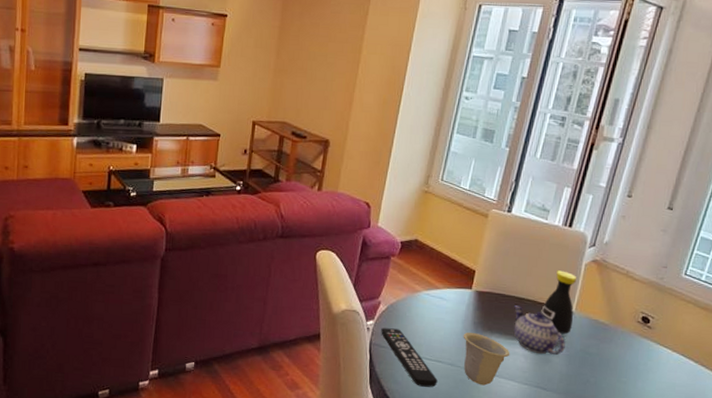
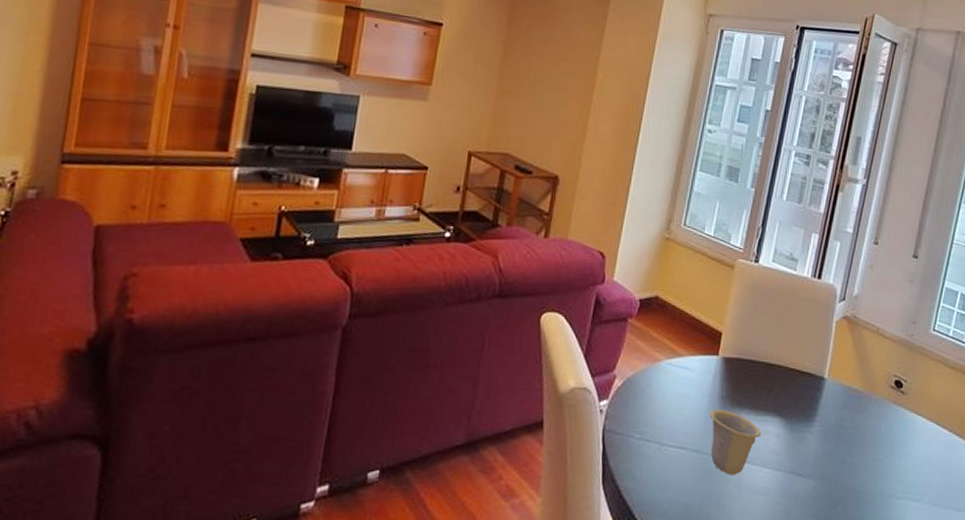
remote control: present [381,328,438,387] -> none [616,409,682,482]
teapot: present [513,305,565,355] -> none [764,373,819,432]
bottle: present [541,270,577,334] -> none [793,329,829,405]

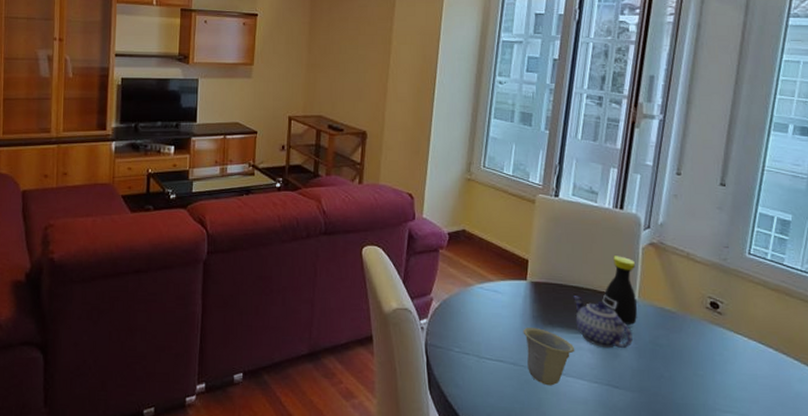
teapot: none [764,373,819,432] -> present [573,296,633,349]
bottle: none [793,329,829,405] -> present [602,256,637,325]

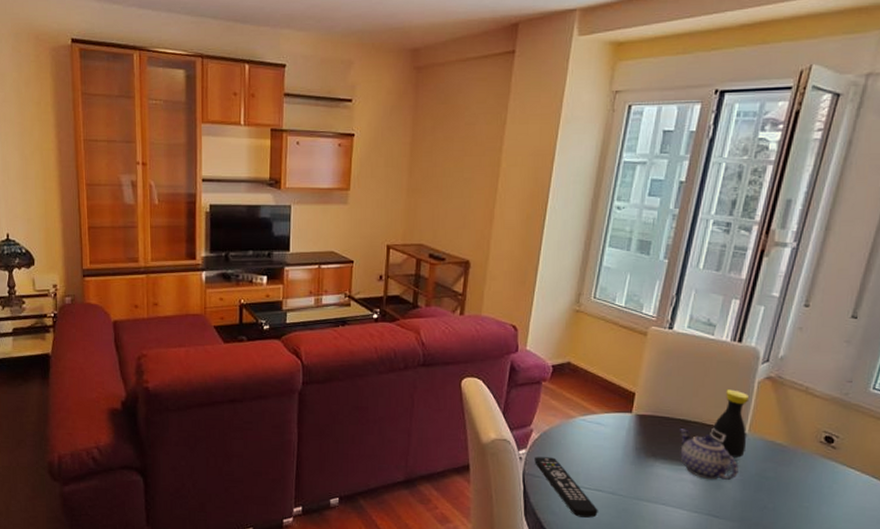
remote control: none [436,326,501,390] -> present [534,457,598,518]
cup: present [523,327,575,386] -> none [624,458,677,515]

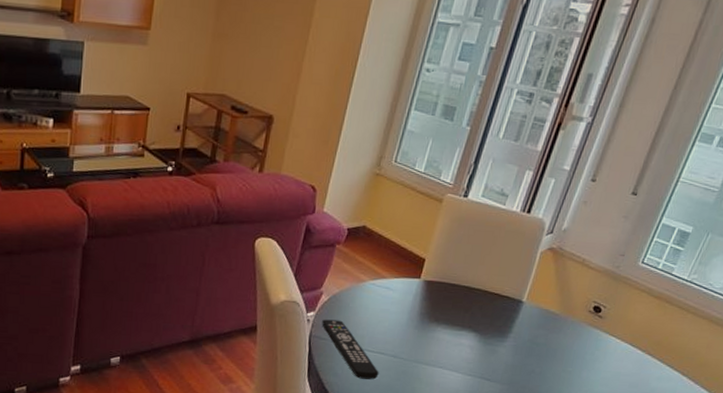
teapot: present [680,429,739,480] -> none [461,295,514,345]
bottle: present [710,389,750,457] -> none [491,258,531,324]

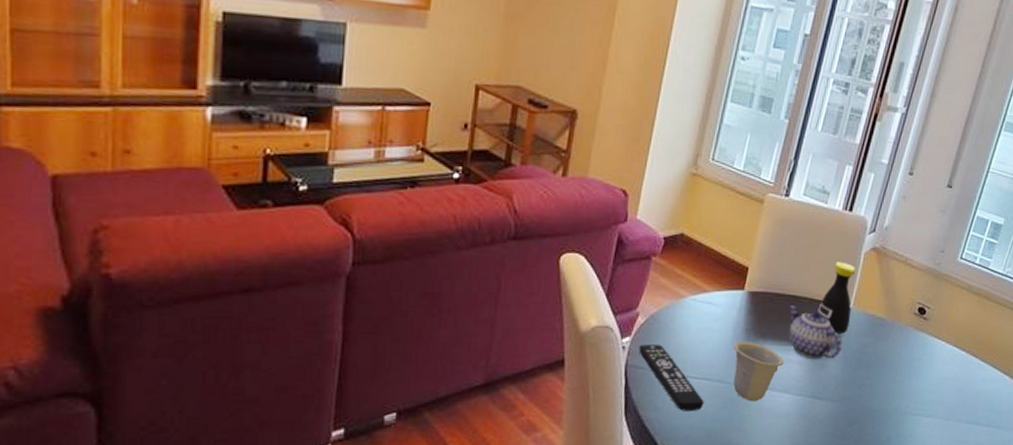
cup: none [407,323,456,377] -> present [733,340,784,402]
teapot: none [461,295,514,345] -> present [788,305,842,360]
bottle: none [491,258,531,324] -> present [818,261,856,334]

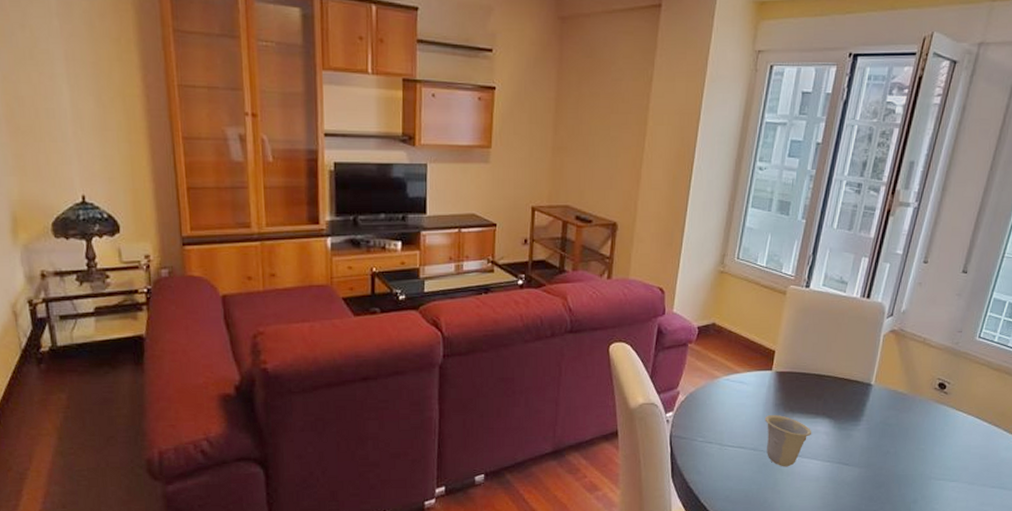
remote control: present [639,344,704,411] -> none [681,418,741,475]
teapot: present [788,305,842,360] -> none [815,383,866,430]
bottle: present [818,261,856,334] -> none [841,343,876,407]

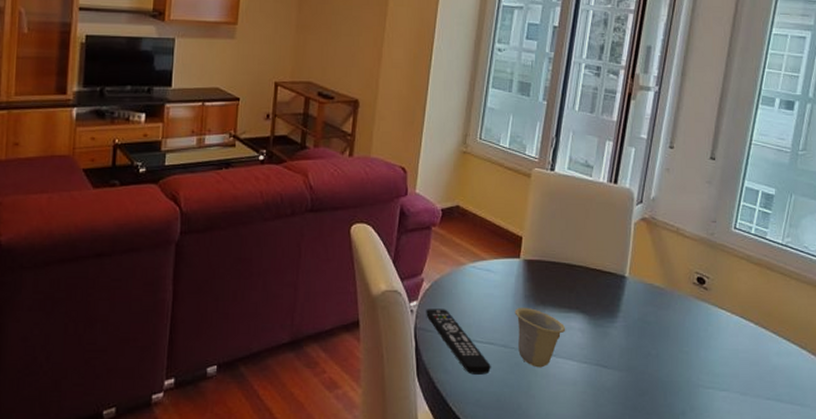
remote control: none [681,418,741,475] -> present [426,309,491,375]

